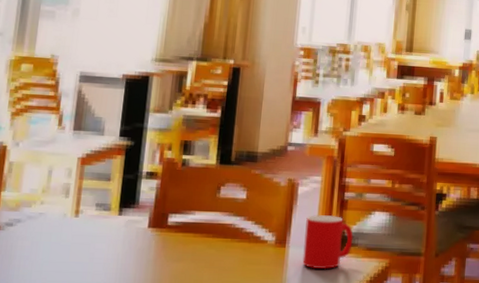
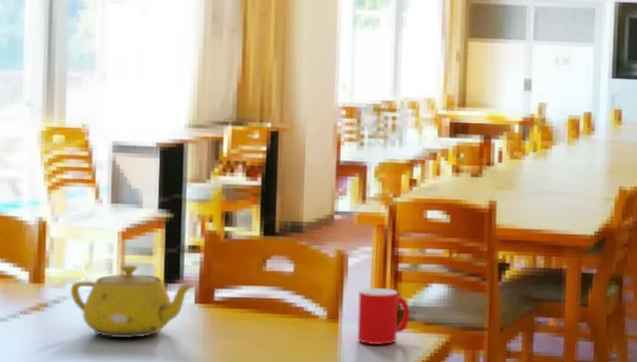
teapot: none [24,188,151,261] -> present [70,264,196,338]

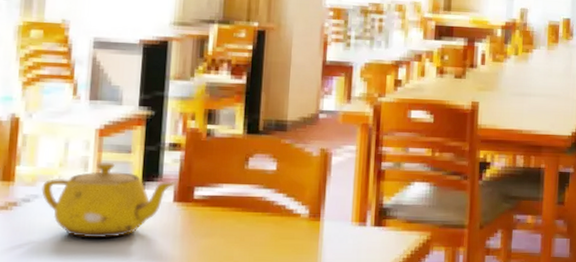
cup: present [357,288,410,346] -> none [338,186,392,244]

